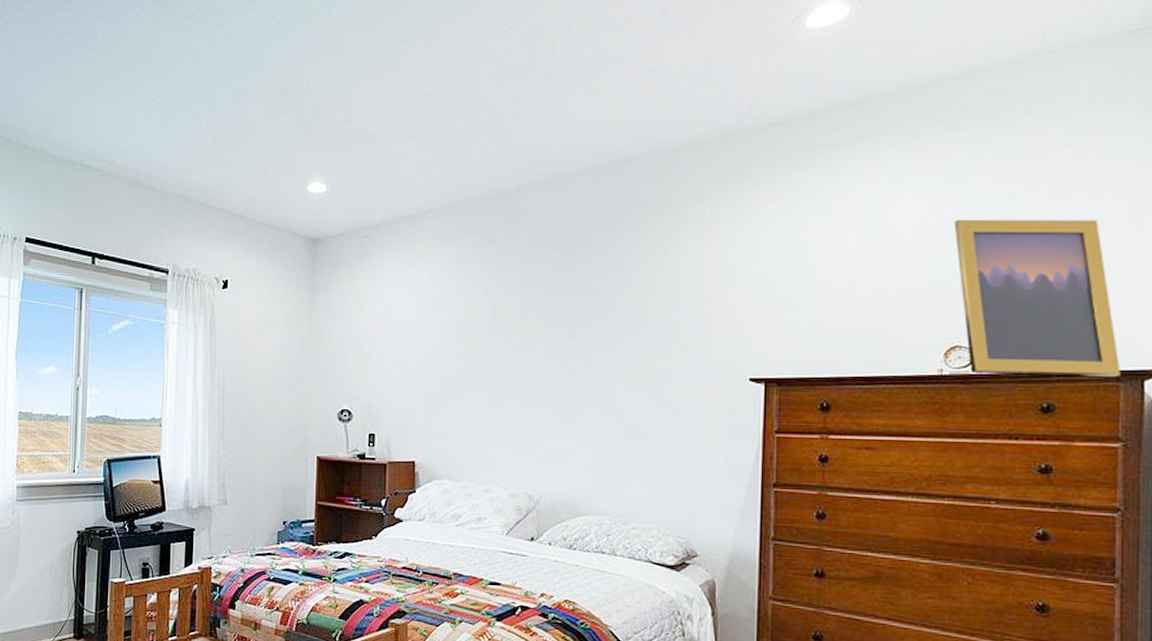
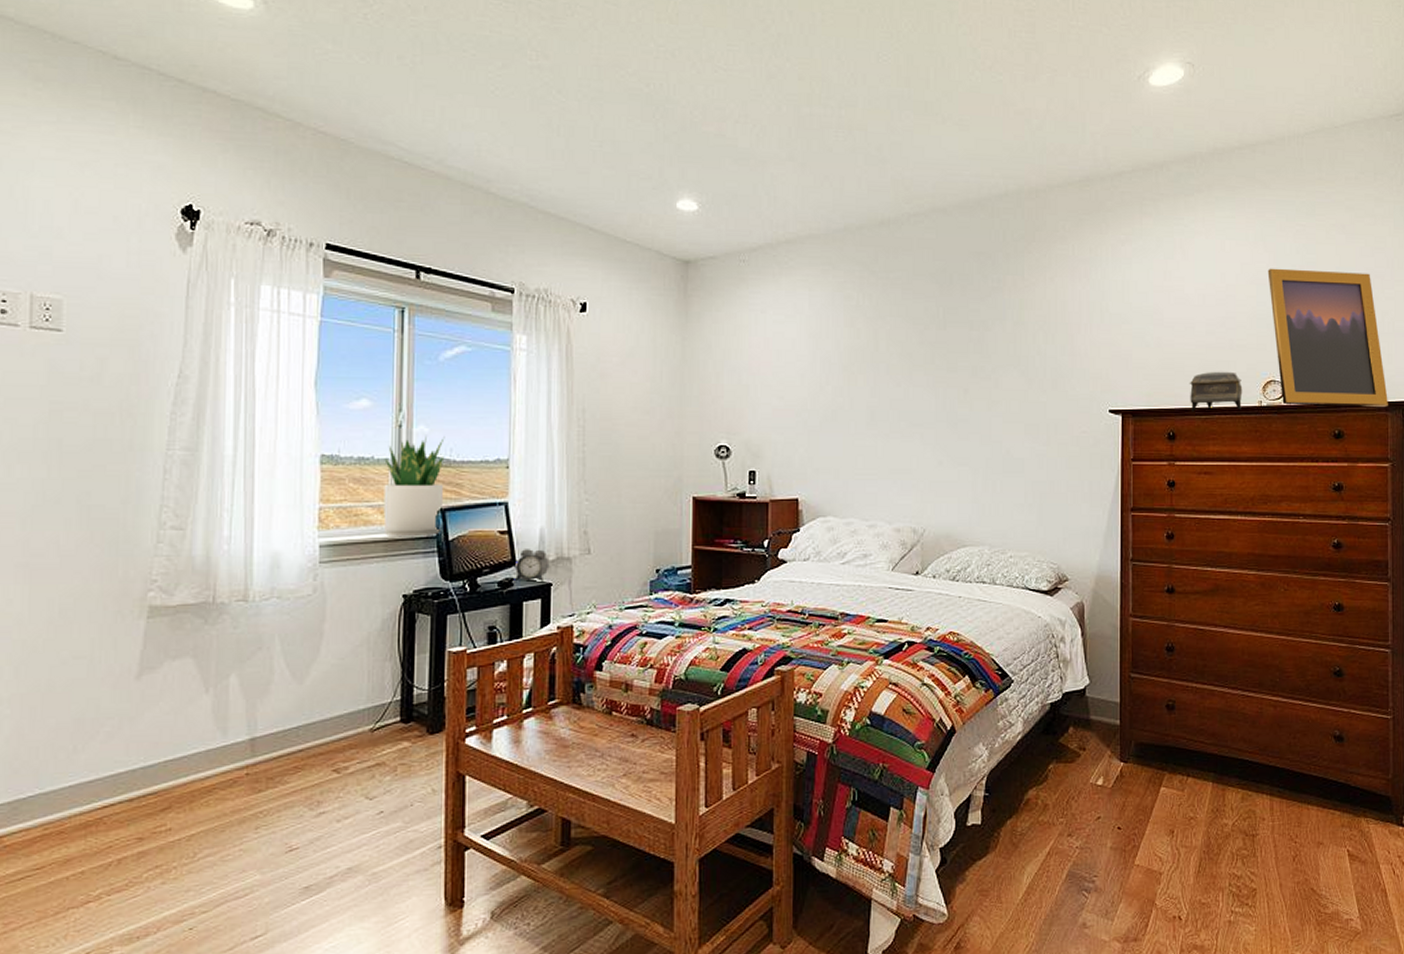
planter: none [64,396,112,483] -> present [383,435,445,537]
alarm clock: none [165,497,193,527] -> present [515,549,550,582]
jewelry box: none [848,336,918,381] -> present [1189,371,1243,412]

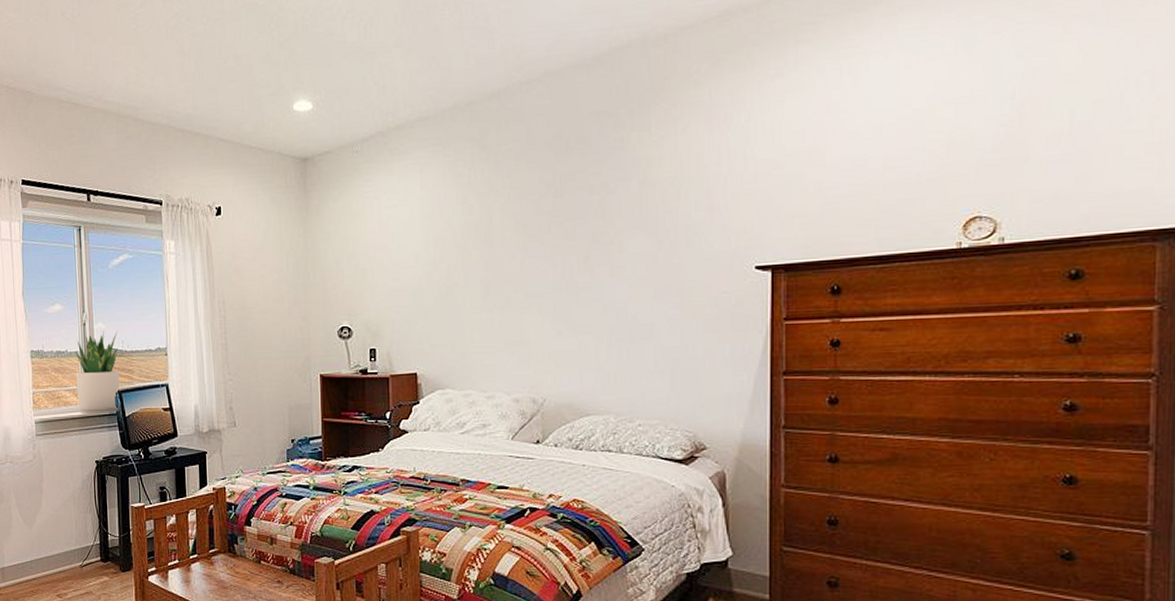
alarm clock: present [515,549,550,582] -> none [177,423,204,450]
jewelry box: present [1189,371,1243,412] -> none [859,211,934,261]
picture frame: present [1267,268,1388,407] -> none [972,69,1157,244]

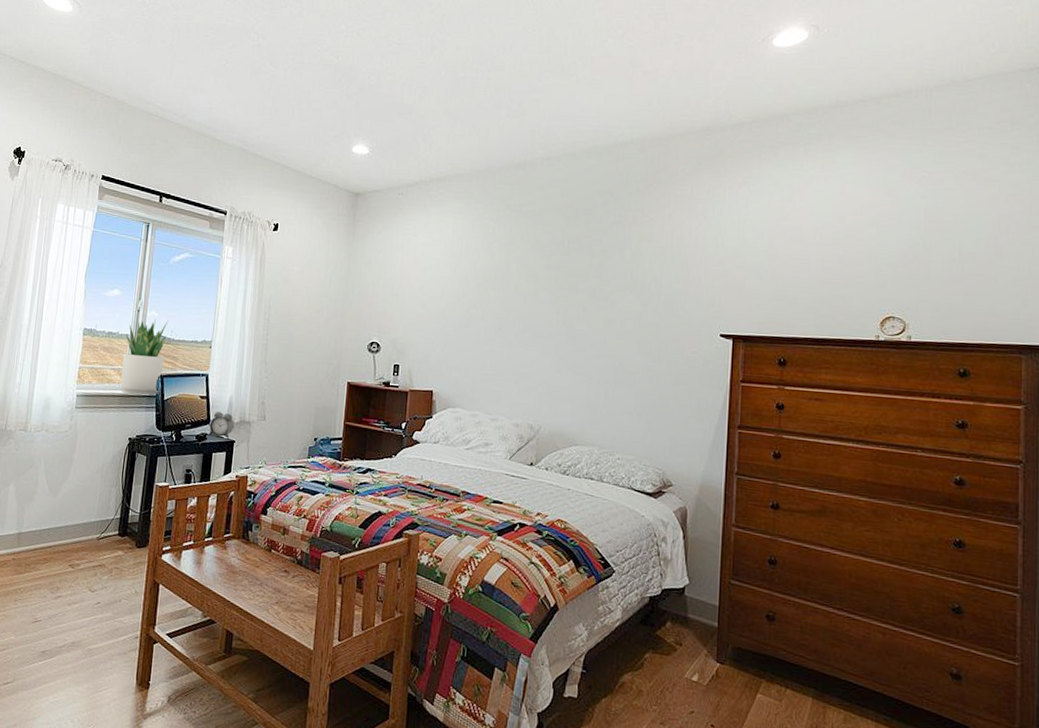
alarm clock: none [177,423,204,450] -> present [209,412,235,439]

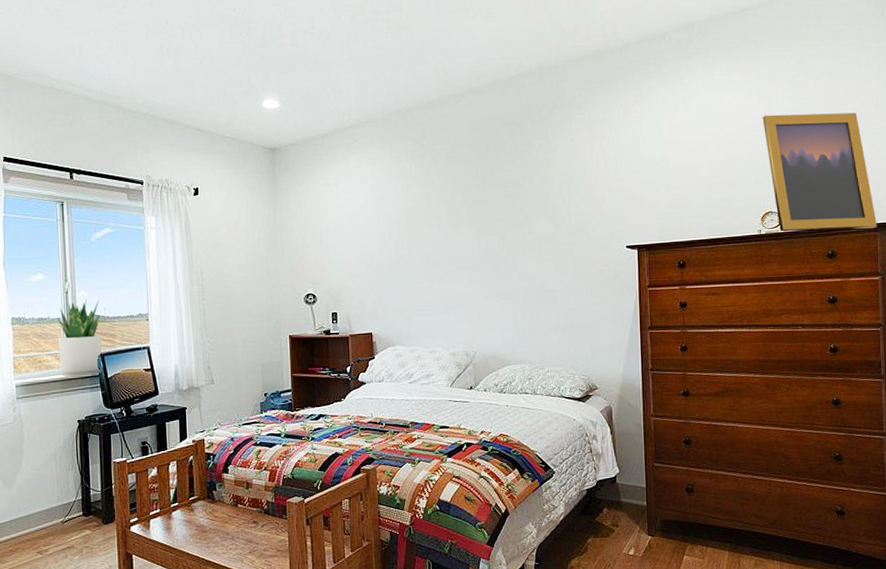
alarm clock: present [209,412,235,439] -> none [158,381,184,407]
picture frame: none [889,211,1022,350] -> present [762,112,877,232]

